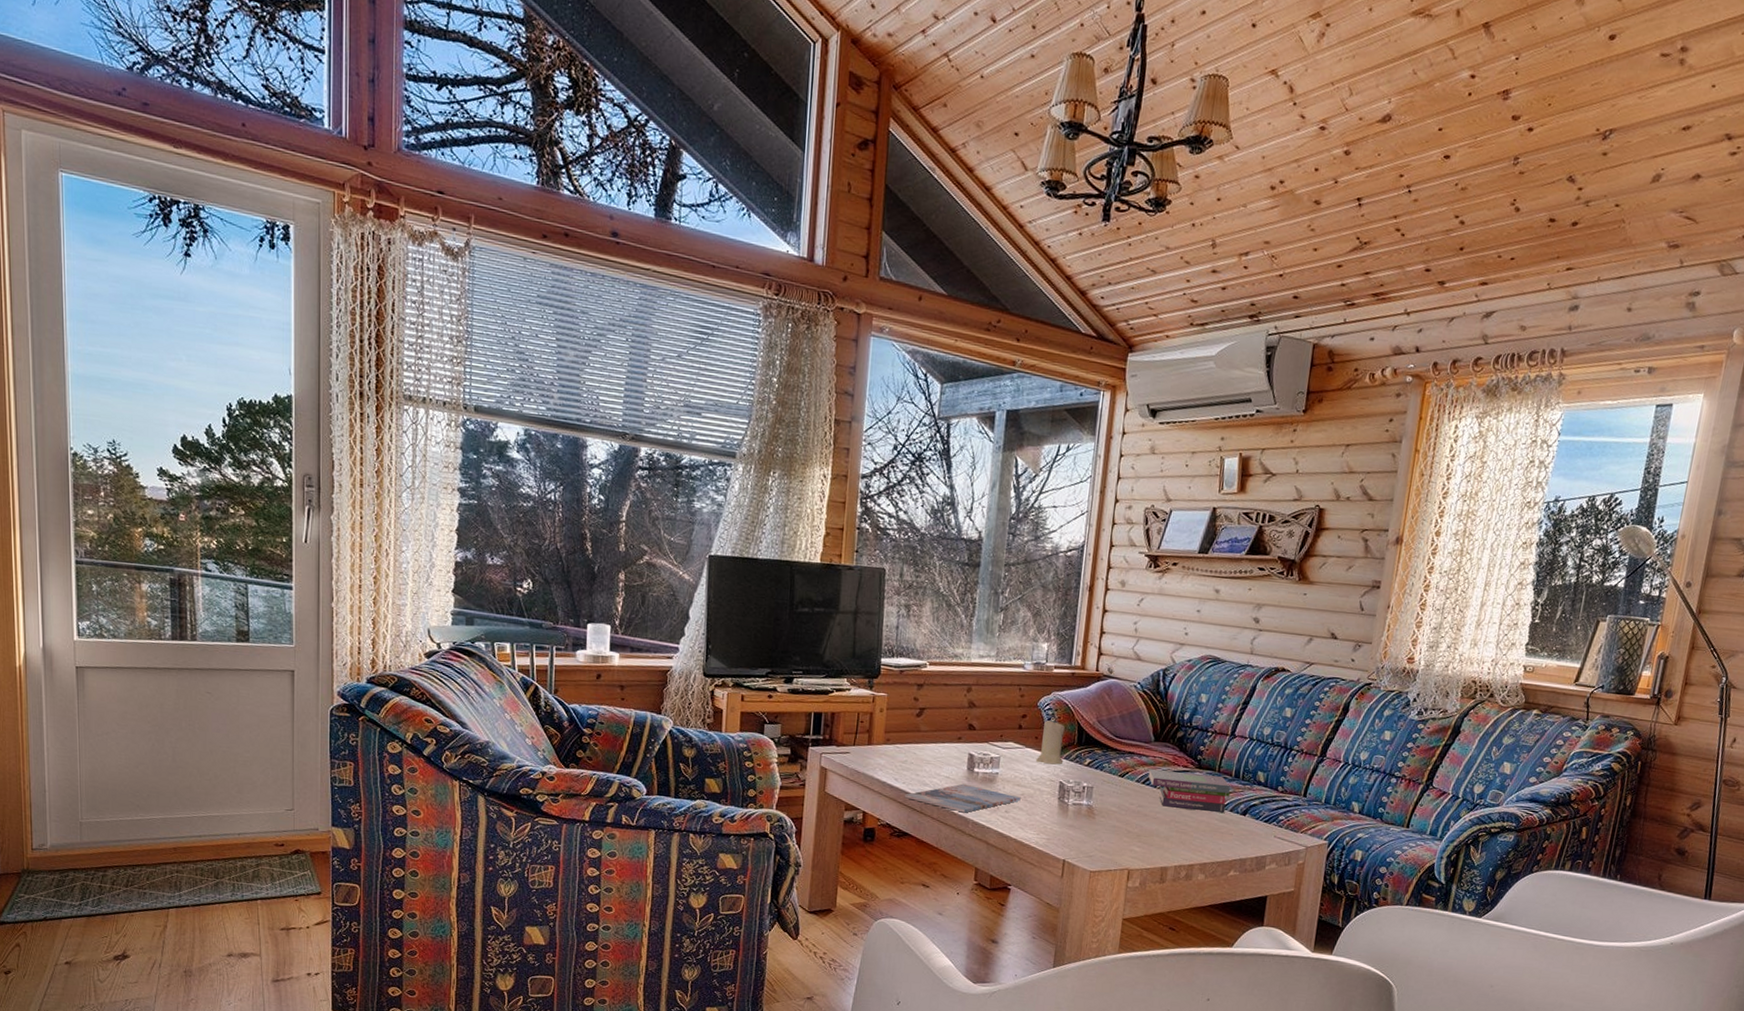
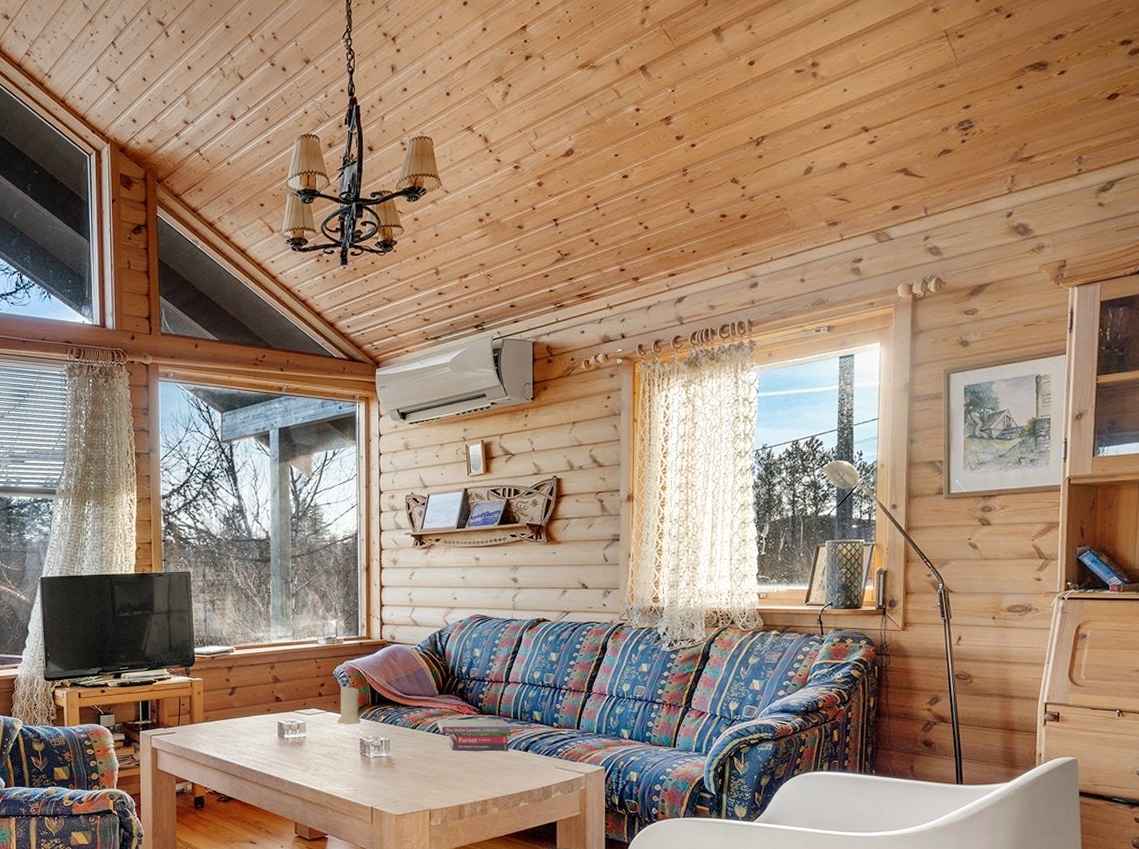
magazine: present [904,783,1021,813] -> none [226,749,328,775]

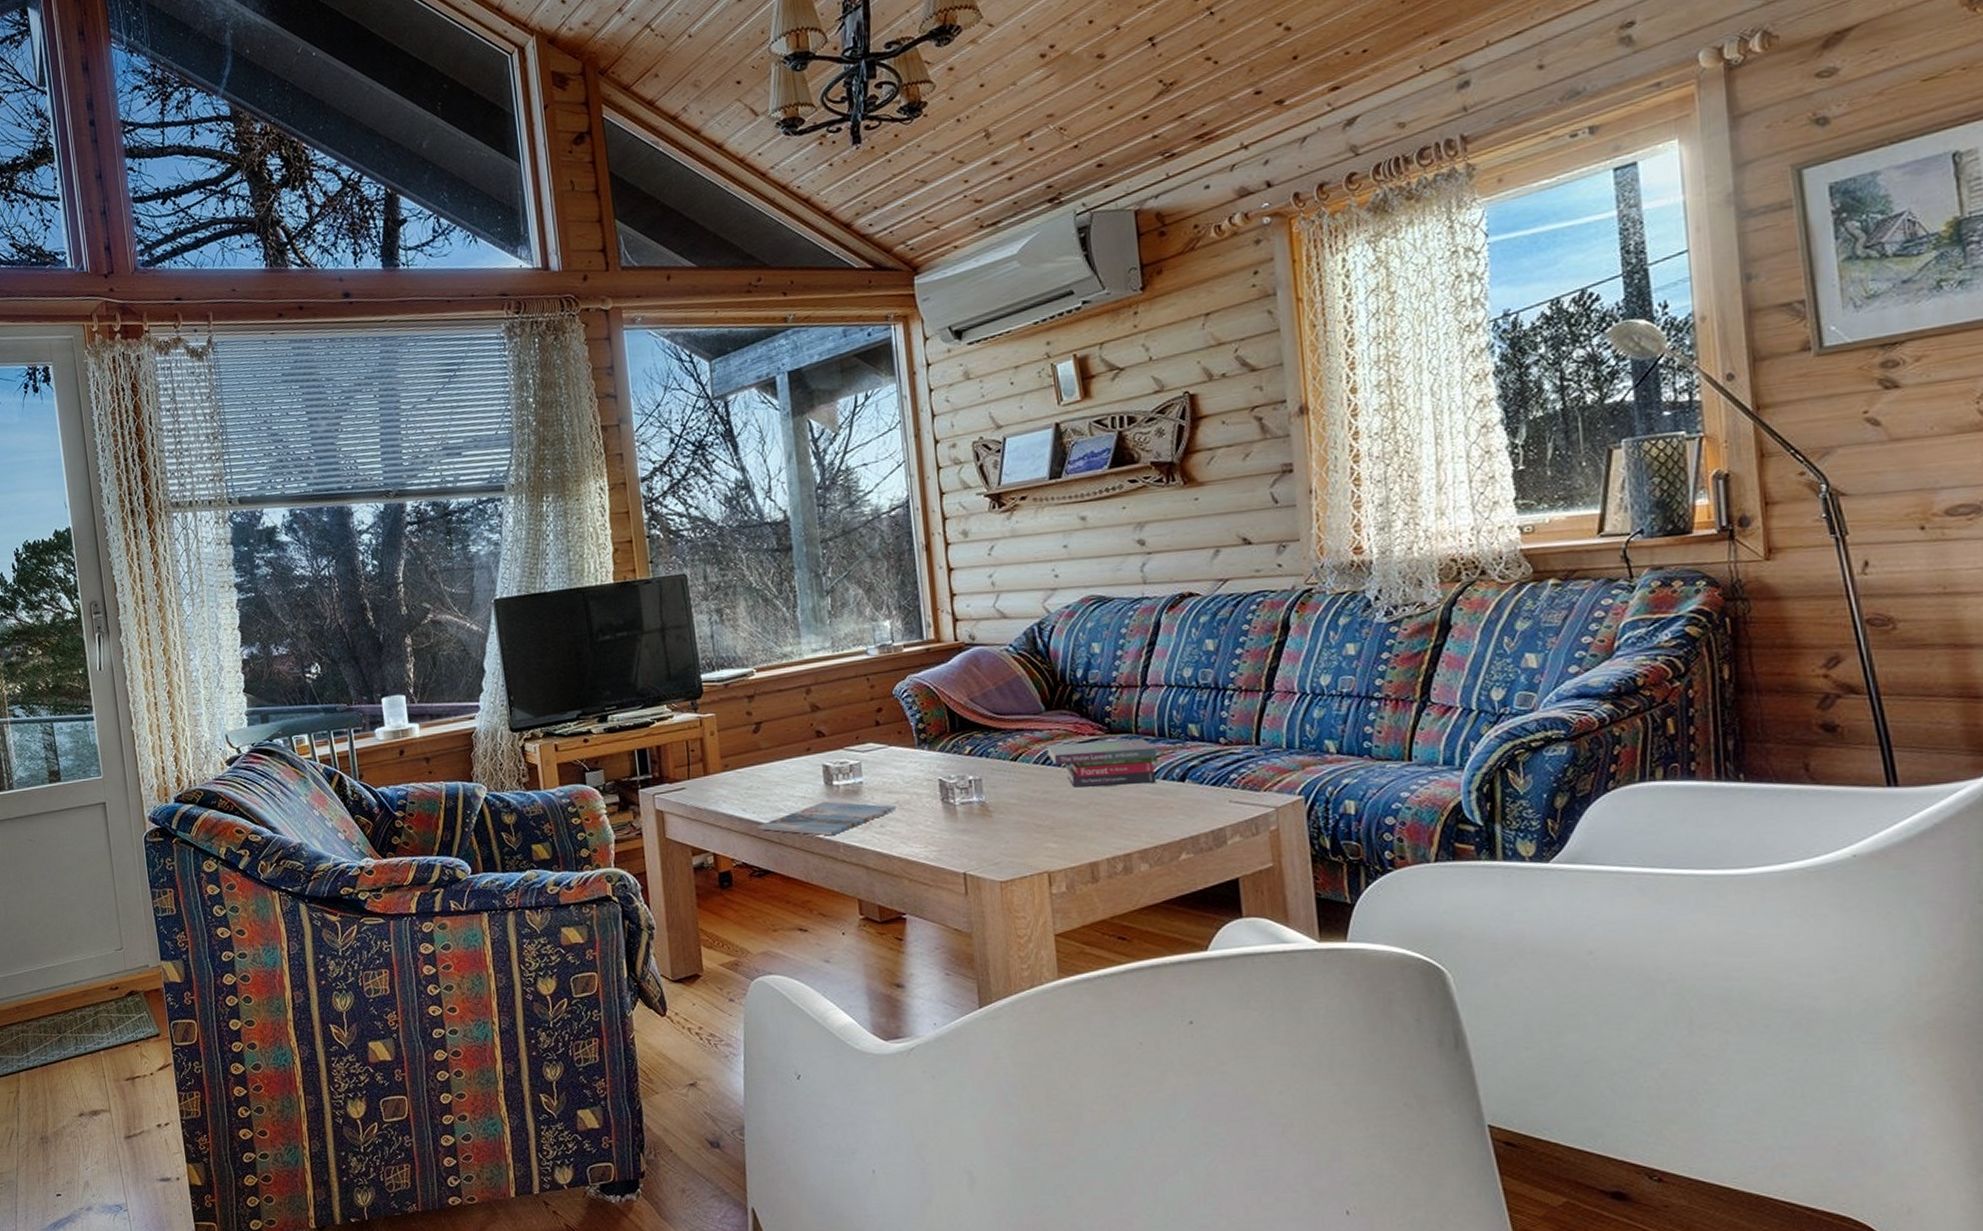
magazine: none [226,749,328,775] -> present [757,801,896,836]
candle: present [336,685,361,724] -> none [903,707,939,762]

